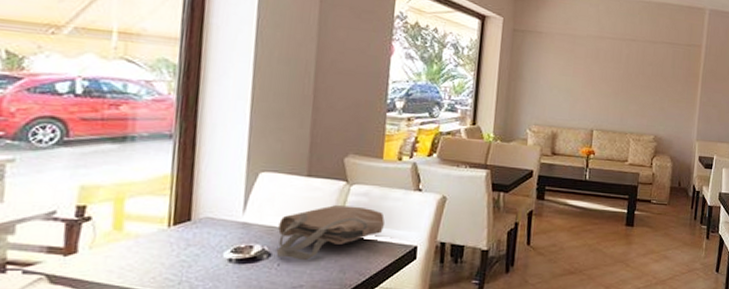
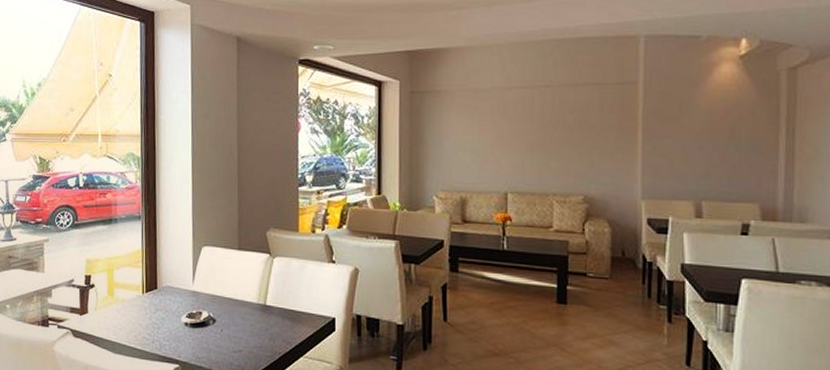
tote bag: present [276,205,385,261] -> none [219,276,304,328]

